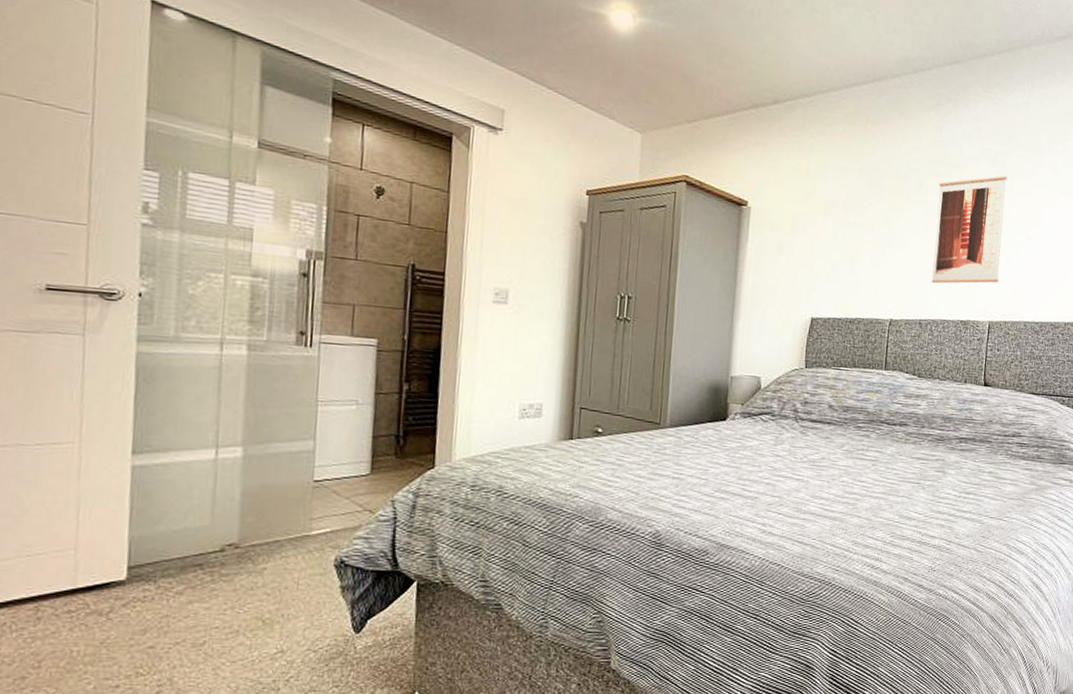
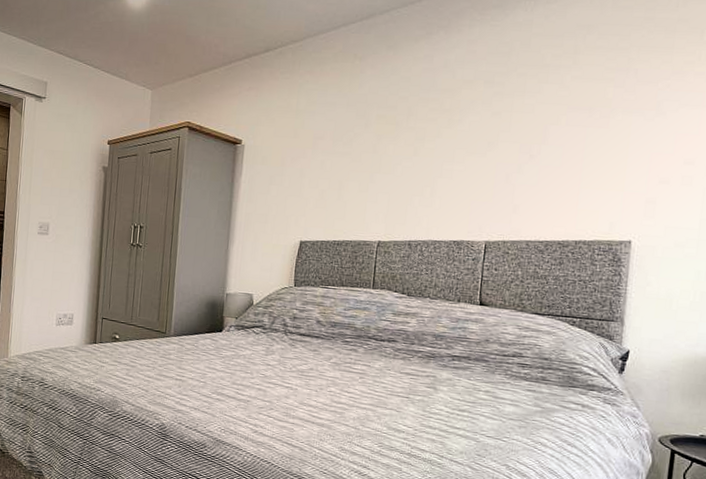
wall art: present [932,175,1007,284] -> none [422,96,506,206]

